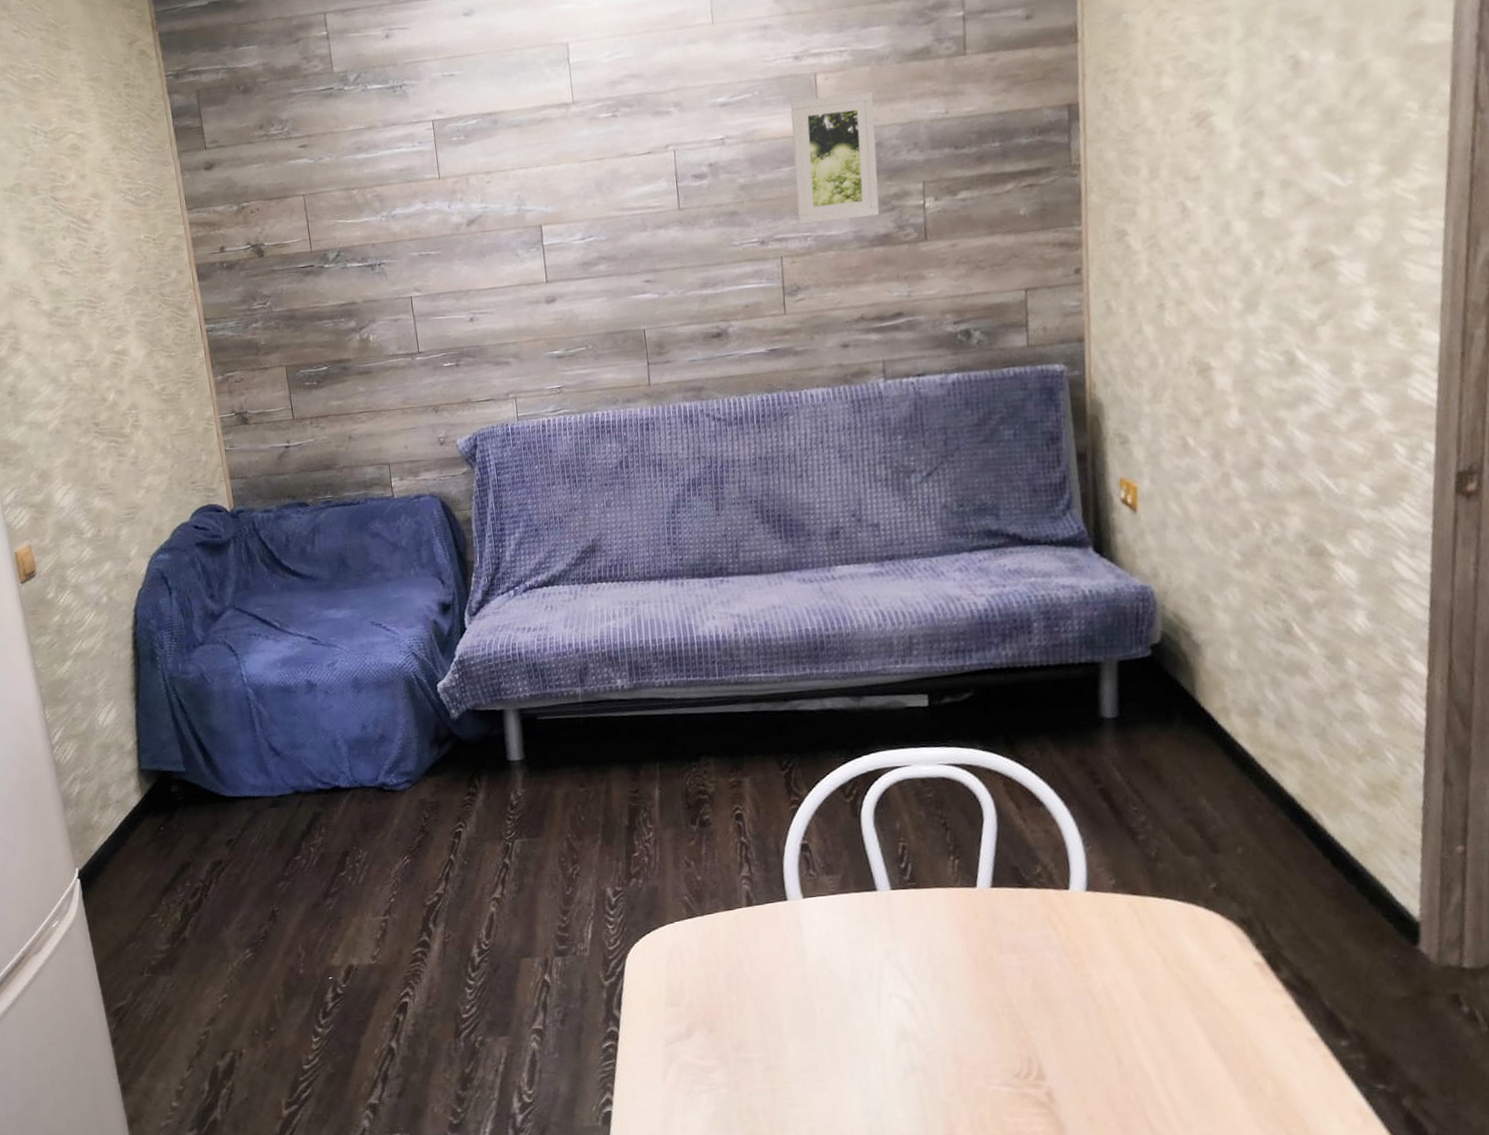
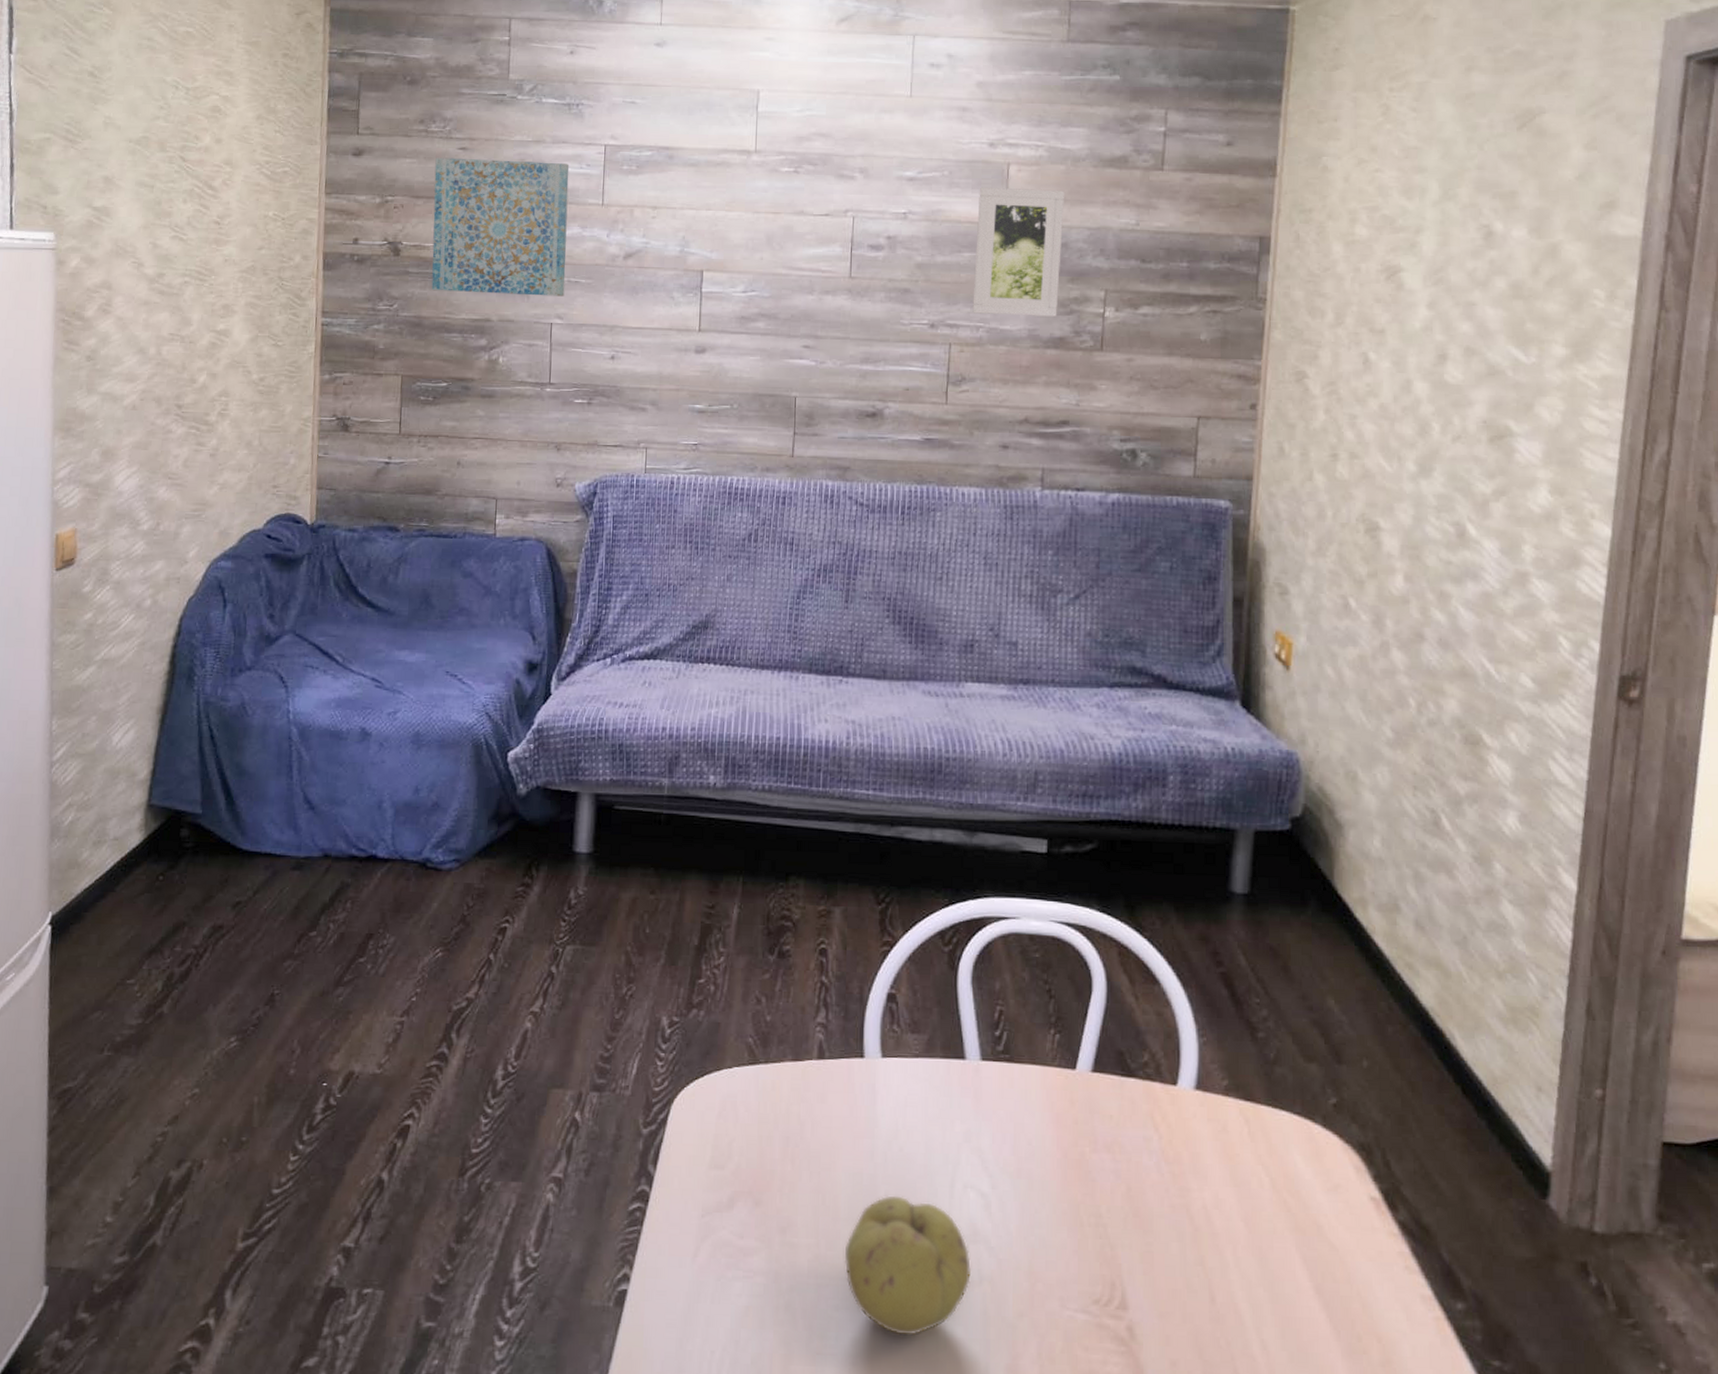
wall art: none [280,144,419,284] -> present [431,157,570,296]
fruit: none [792,1009,905,1121] -> present [844,1195,971,1336]

